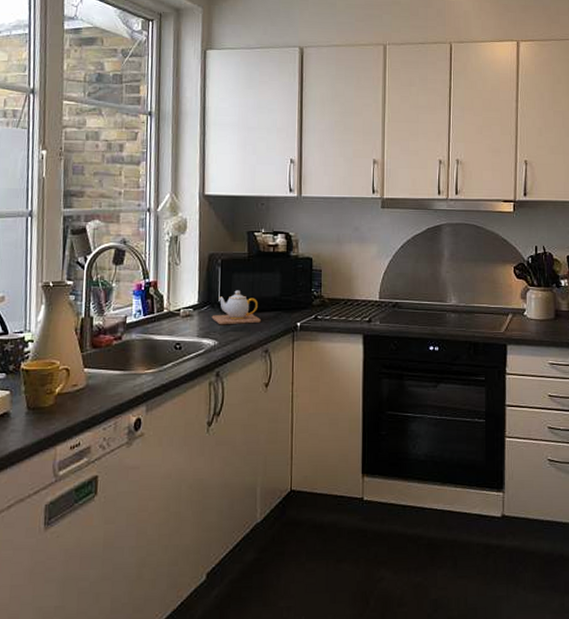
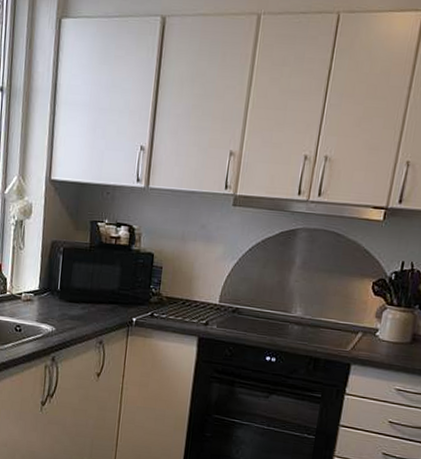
teapot: present [211,290,261,325] -> none [50,279,98,314]

